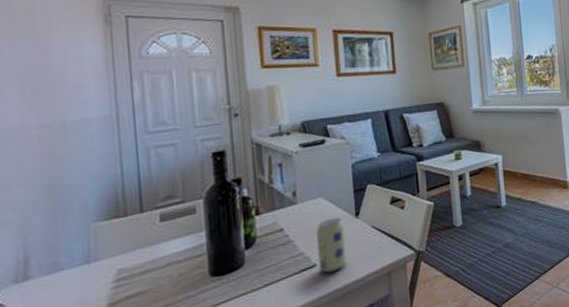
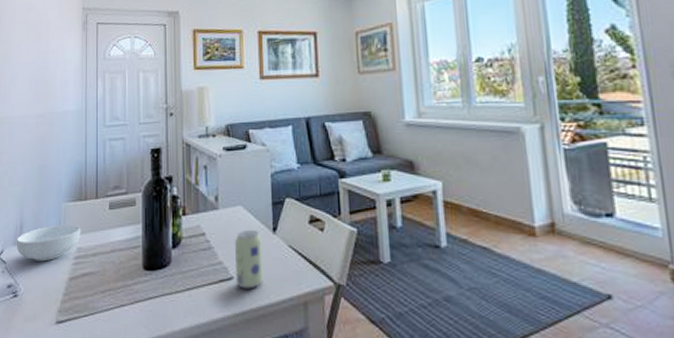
cereal bowl: none [18,244,122,296] -> present [16,224,81,262]

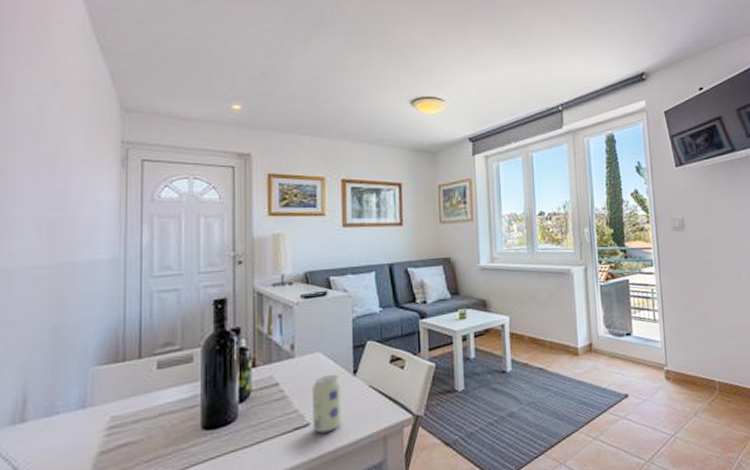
cereal bowl: present [16,224,81,262] -> none [15,390,117,440]

